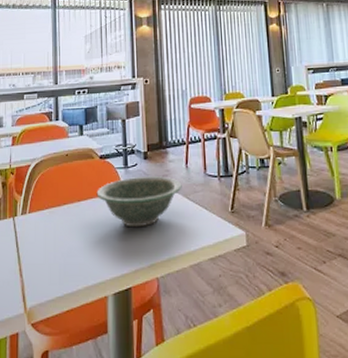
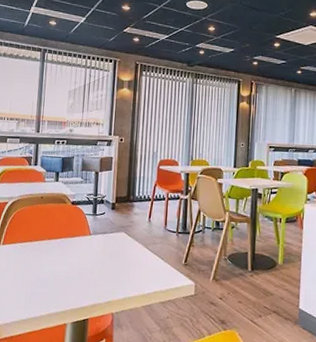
bowl: present [96,176,182,228] -> none [65,224,143,269]

